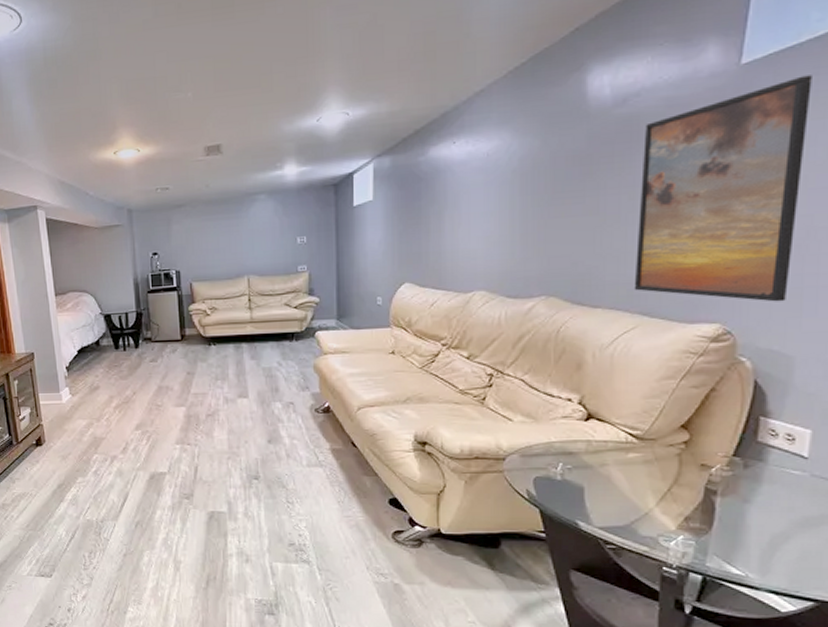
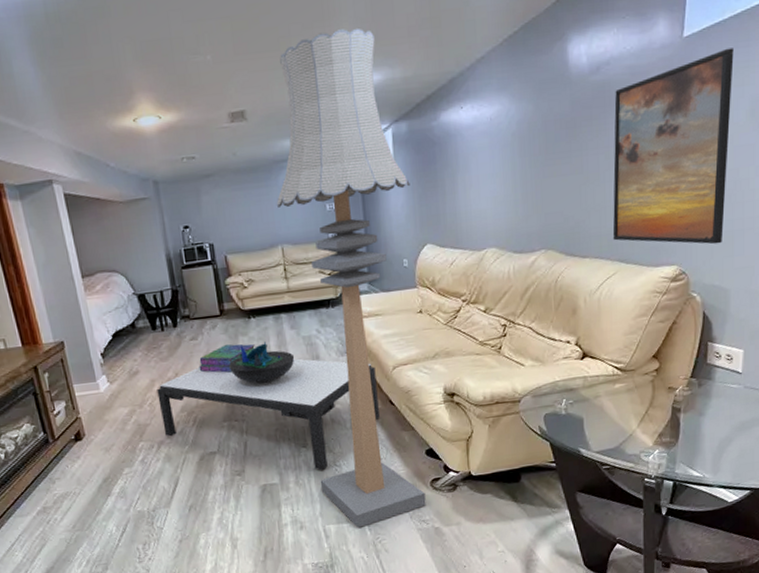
coffee table: none [114,389,339,506] -> present [157,358,379,471]
stack of books: none [156,369,213,396] -> present [199,343,255,373]
decorative bowl: none [185,369,253,410] -> present [228,342,295,384]
floor lamp: none [245,63,390,570] -> present [276,27,426,528]

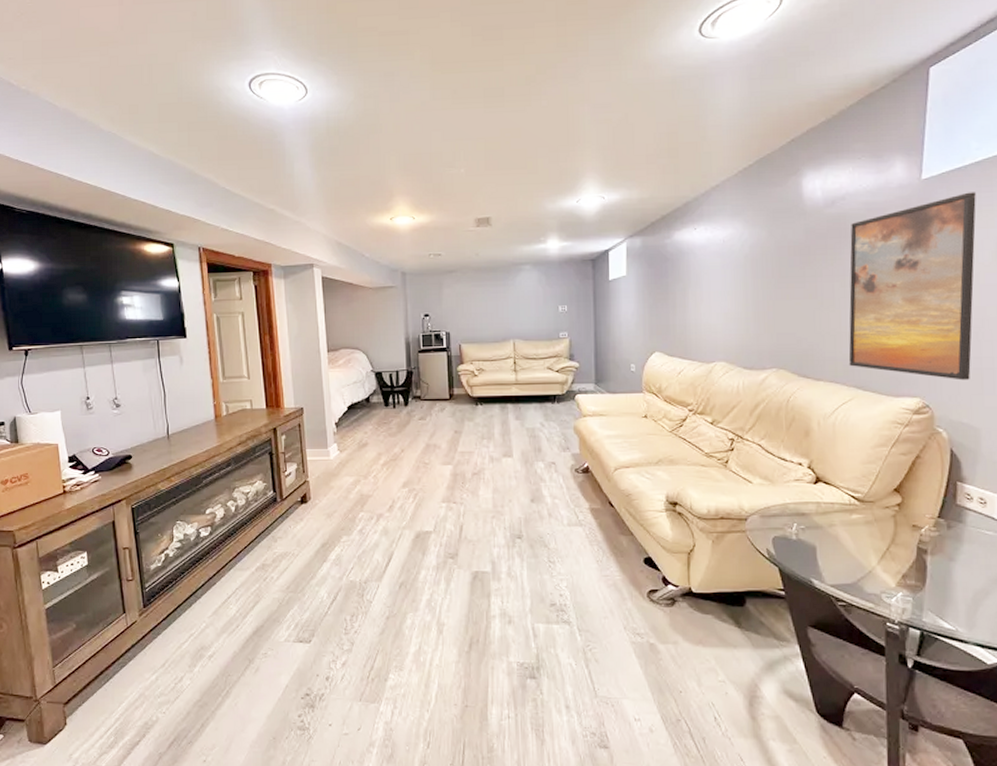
coffee table: present [157,358,379,471] -> none [382,447,598,566]
stack of books: present [199,343,255,373] -> none [424,428,480,455]
decorative bowl: present [228,342,295,384] -> none [452,429,517,469]
floor lamp: present [276,27,426,528] -> none [511,153,642,631]

